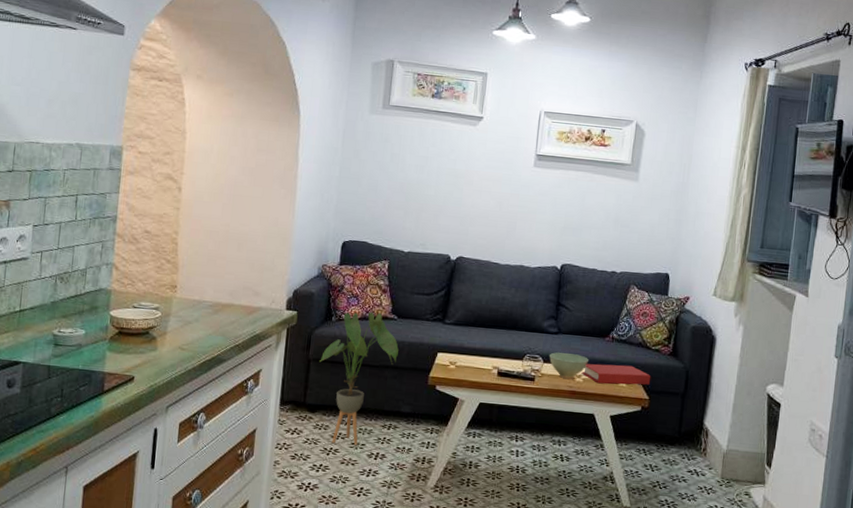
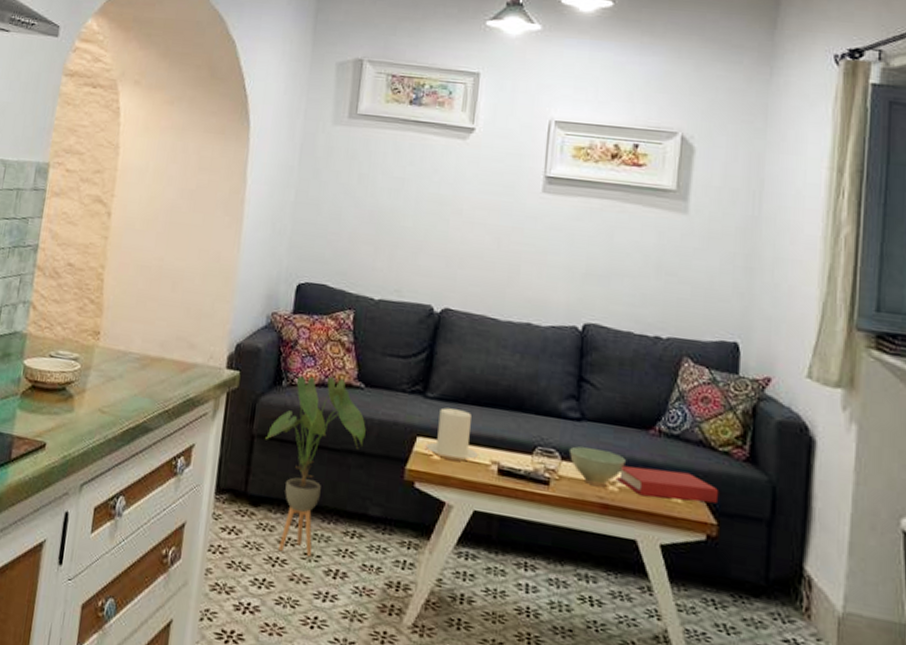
candle: none [444,330,484,368] -> present [425,407,479,462]

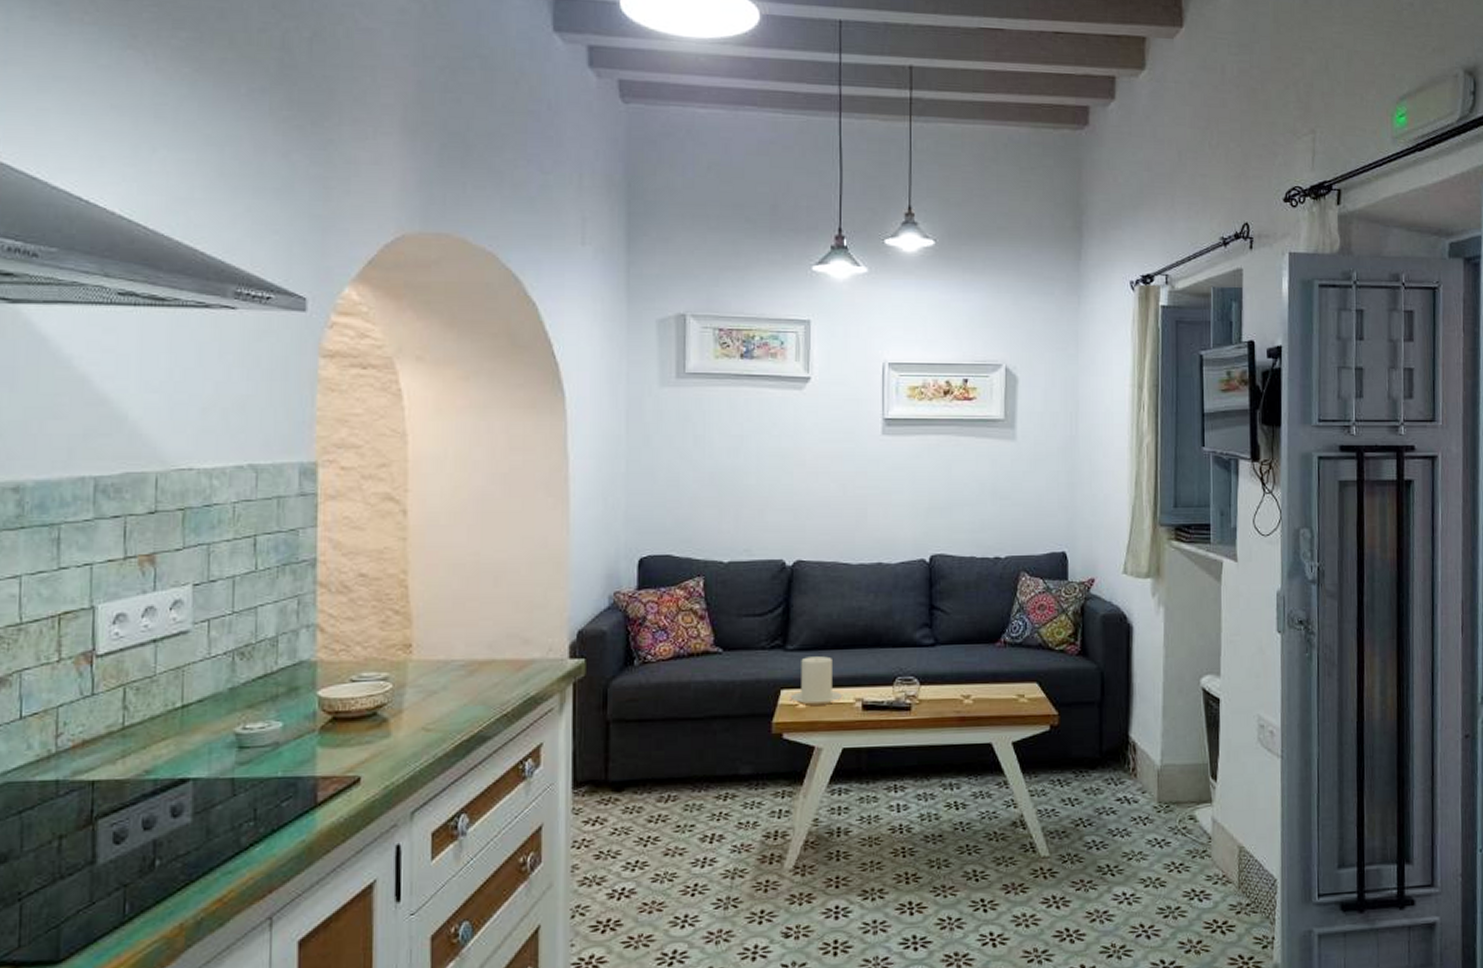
house plant: present [265,376,366,557] -> none [622,646,728,830]
bowl: present [568,446,625,486] -> none [926,669,977,702]
book: present [616,466,719,504] -> none [970,674,1058,703]

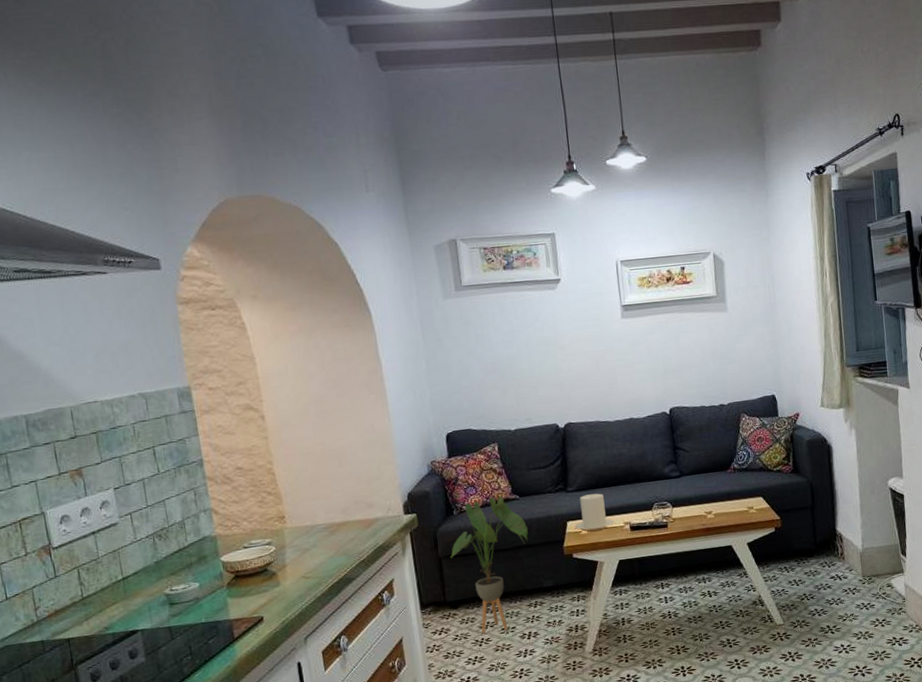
house plant: none [622,646,728,830] -> present [450,495,528,634]

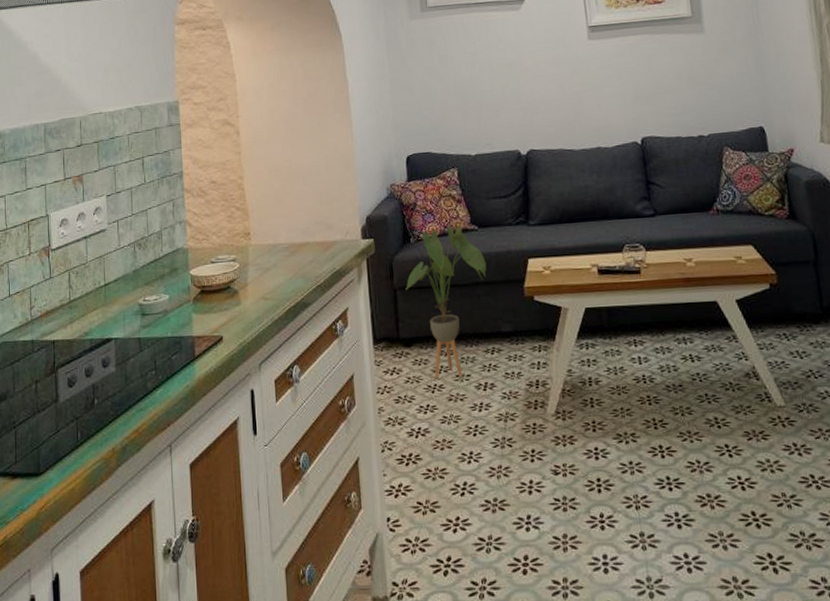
candle: present [575,493,615,531] -> none [536,229,581,272]

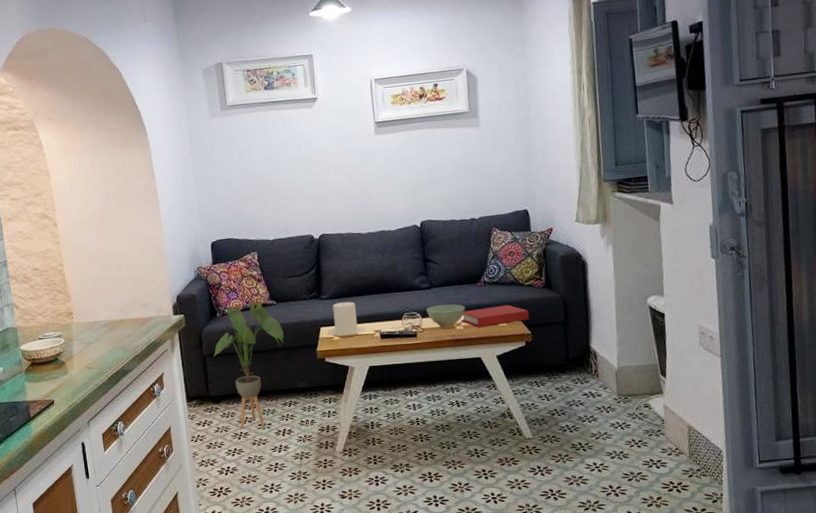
candle: none [536,229,581,272] -> present [327,301,366,338]
bowl: none [650,235,696,265] -> present [426,304,465,329]
book: none [691,238,773,265] -> present [460,304,530,328]

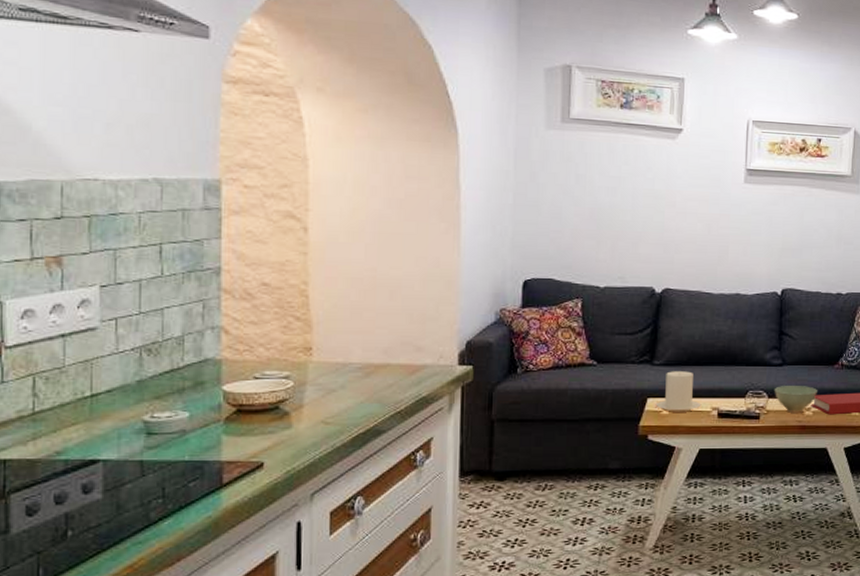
house plant: present [214,300,284,428] -> none [505,358,601,514]

